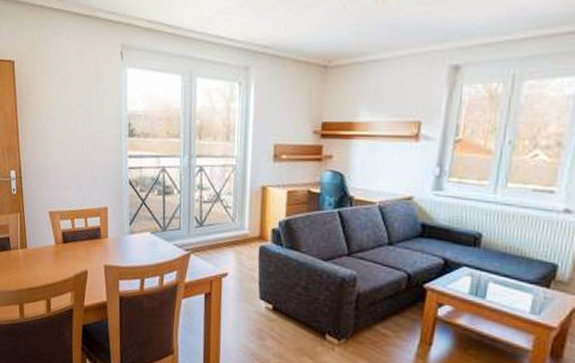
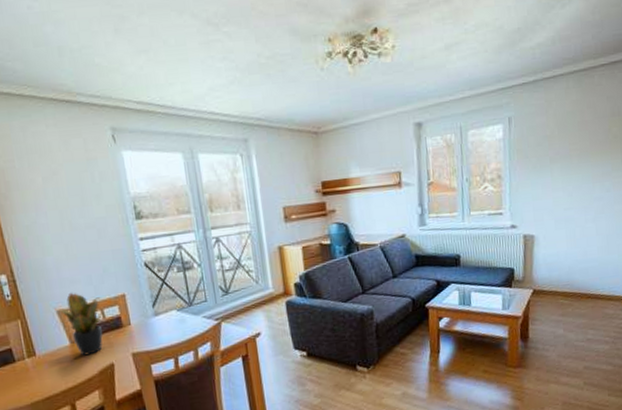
potted plant: none [47,196,88,258] -> present [53,292,103,356]

